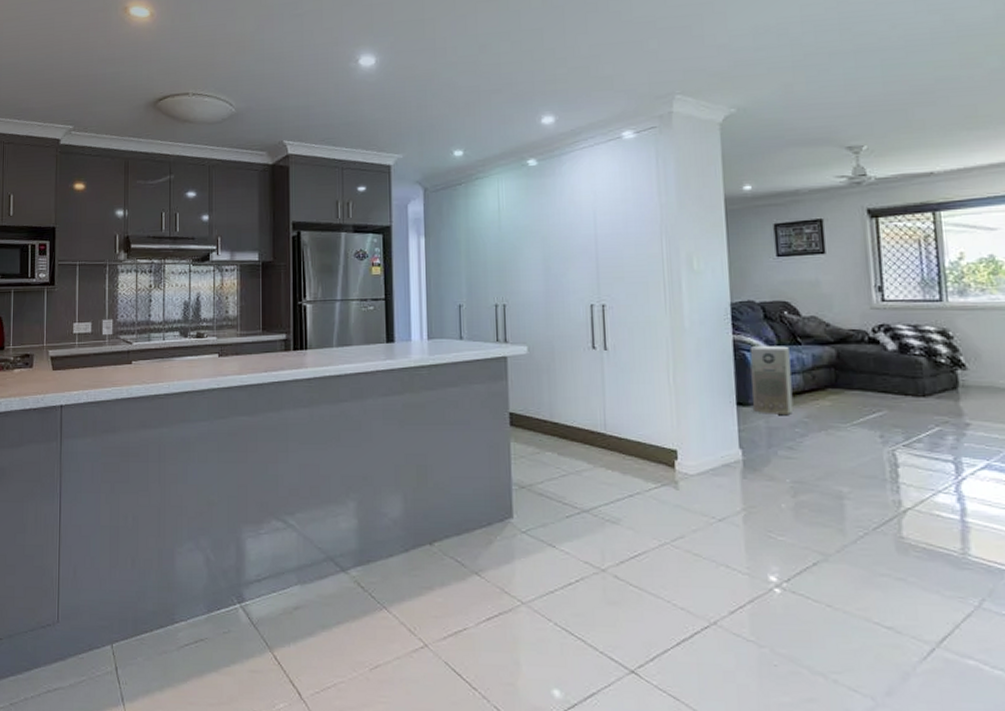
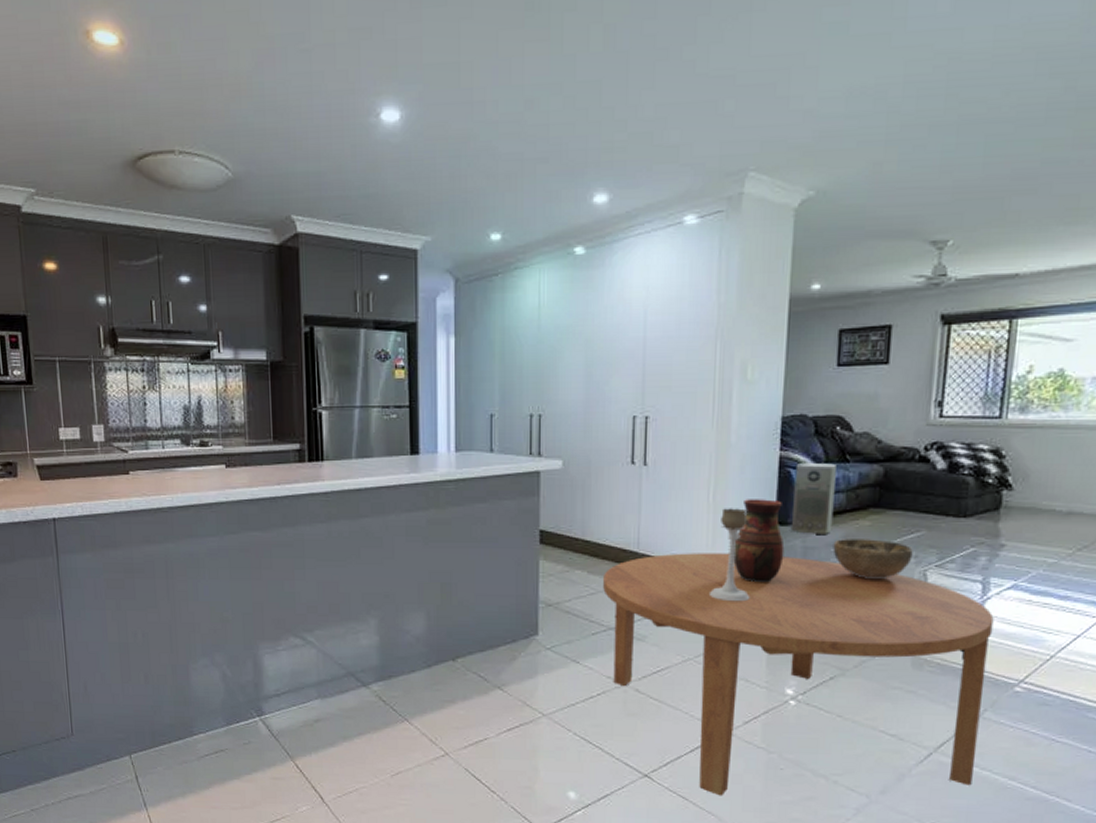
dining table: none [573,434,985,697] -> present [603,553,994,796]
candle holder: none [680,390,721,483] -> present [710,508,750,602]
vase: none [698,381,750,464] -> present [733,499,785,583]
decorative bowl: none [796,419,878,460] -> present [833,539,913,580]

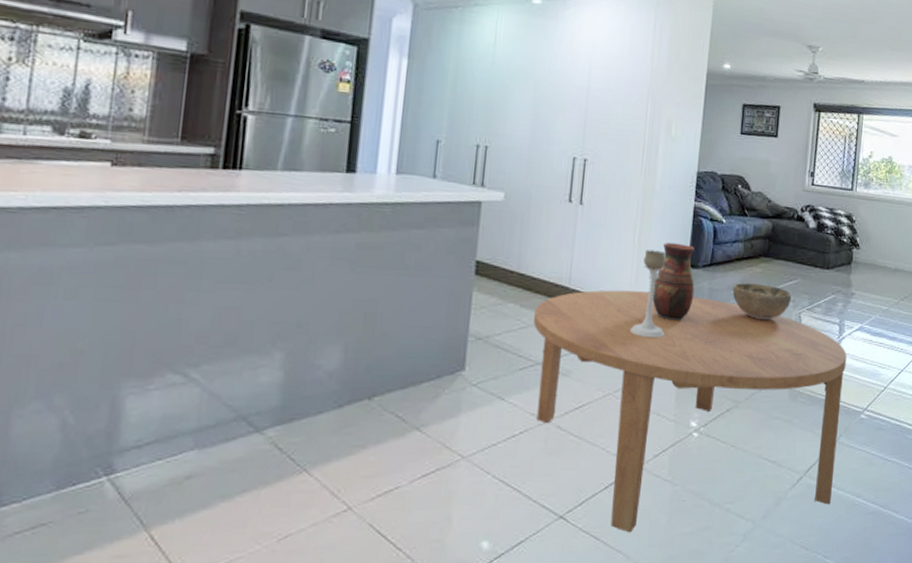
air purifier: present [790,463,836,534] -> none [700,214,737,278]

